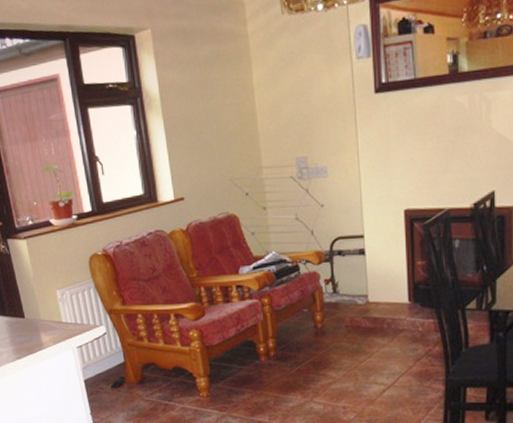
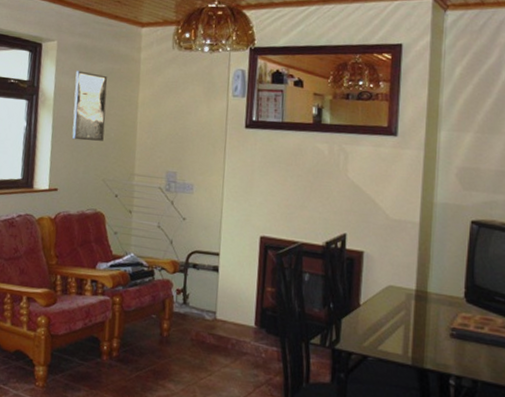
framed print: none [179,59,223,141] -> present [72,71,107,141]

